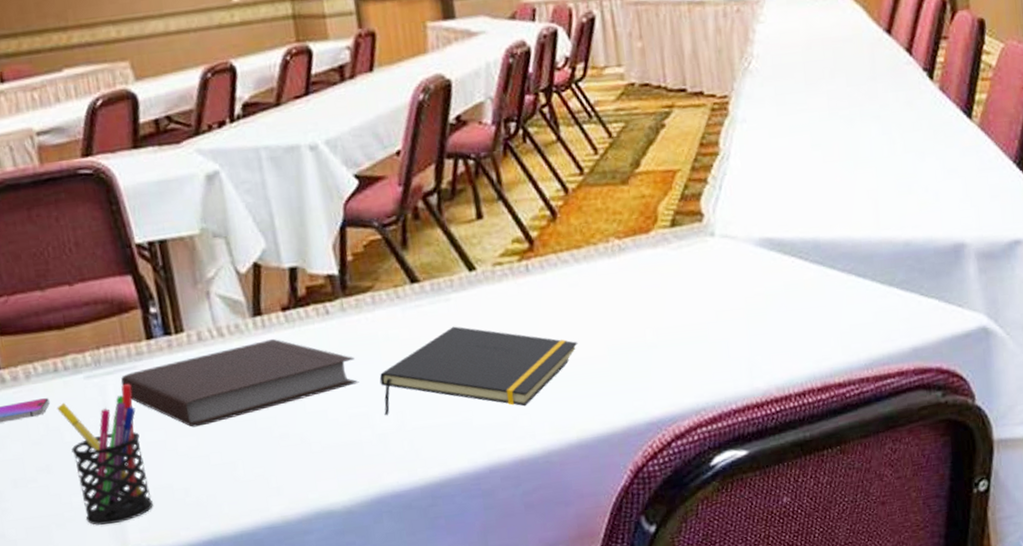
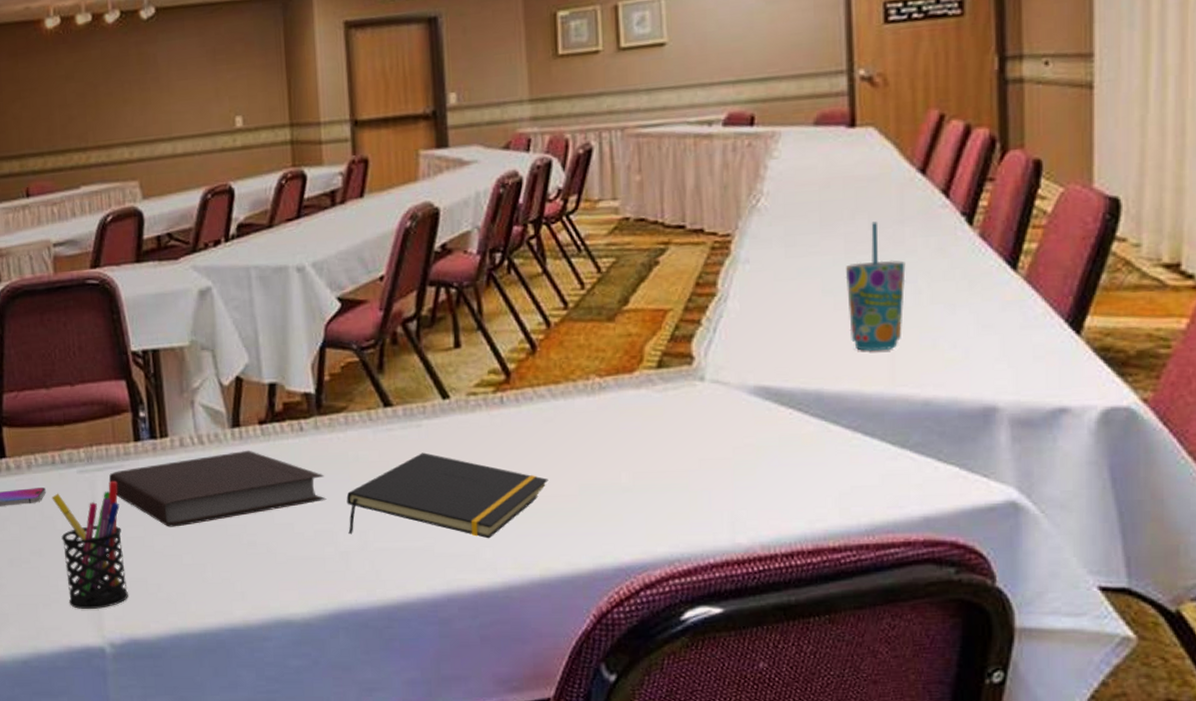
cup: none [830,79,882,199] -> present [845,221,906,351]

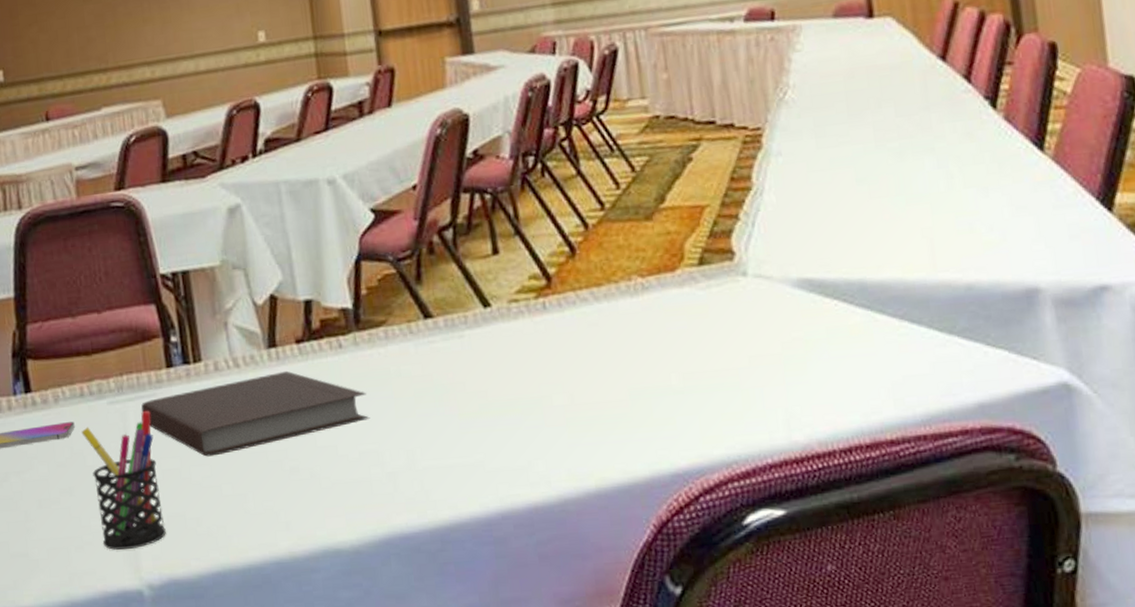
notepad: present [346,452,549,539] -> none [390,364,597,454]
cup: present [845,221,906,351] -> none [877,109,938,238]

